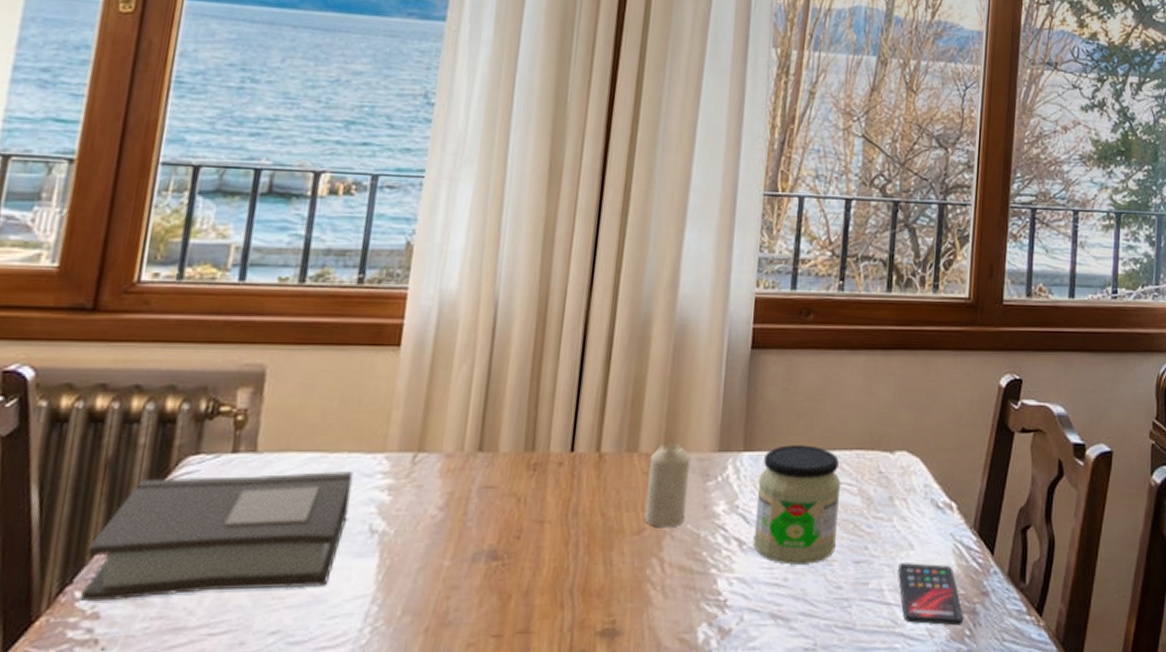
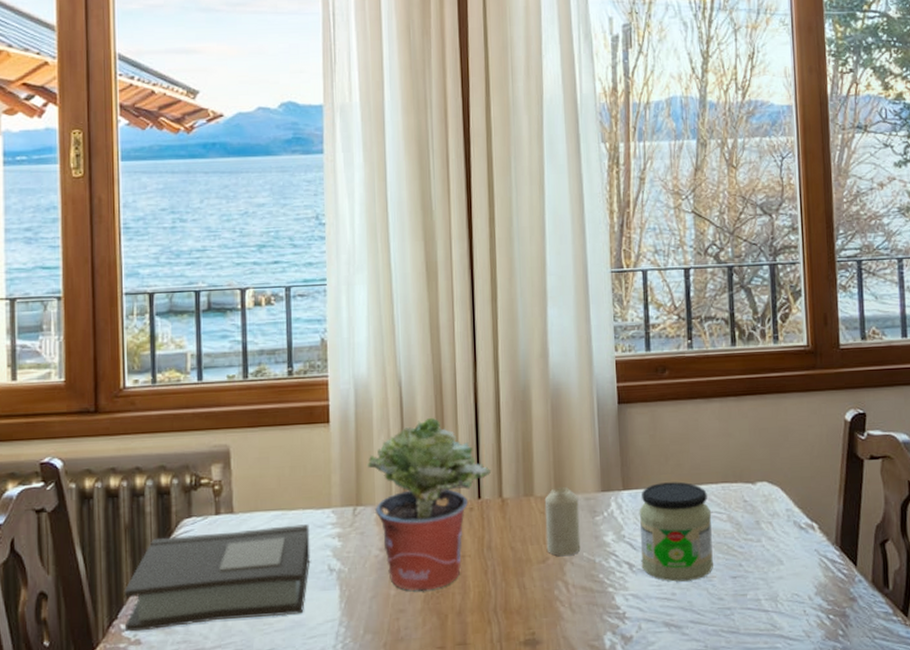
potted plant: none [439,348,592,563] -> present [366,417,492,591]
smartphone: present [898,563,964,626] -> none [771,576,836,627]

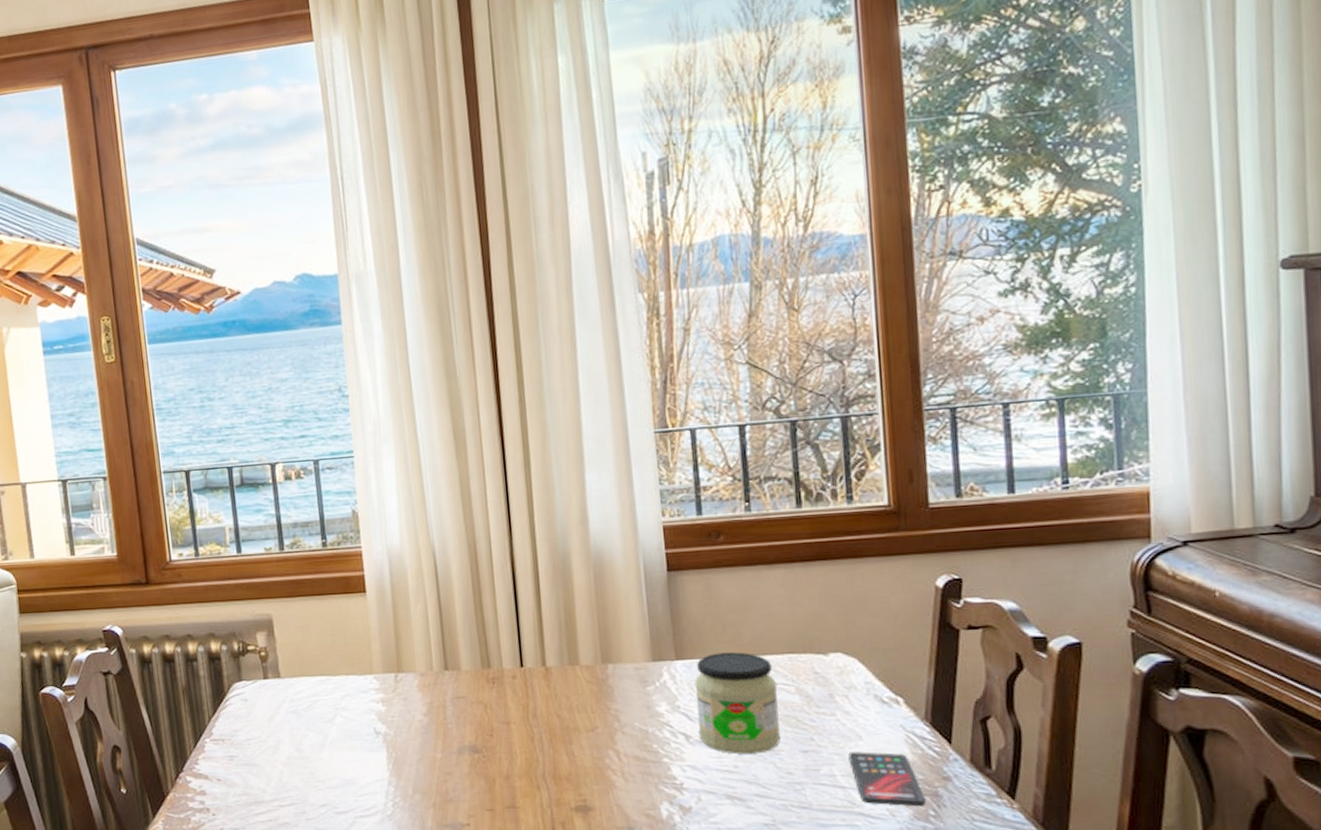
book: present [123,524,310,632] -> none [186,689,357,784]
potted plant: present [366,417,492,591] -> none [405,586,533,755]
candle: present [544,487,581,557] -> none [590,656,632,726]
smartphone: none [771,576,836,627] -> present [848,752,926,807]

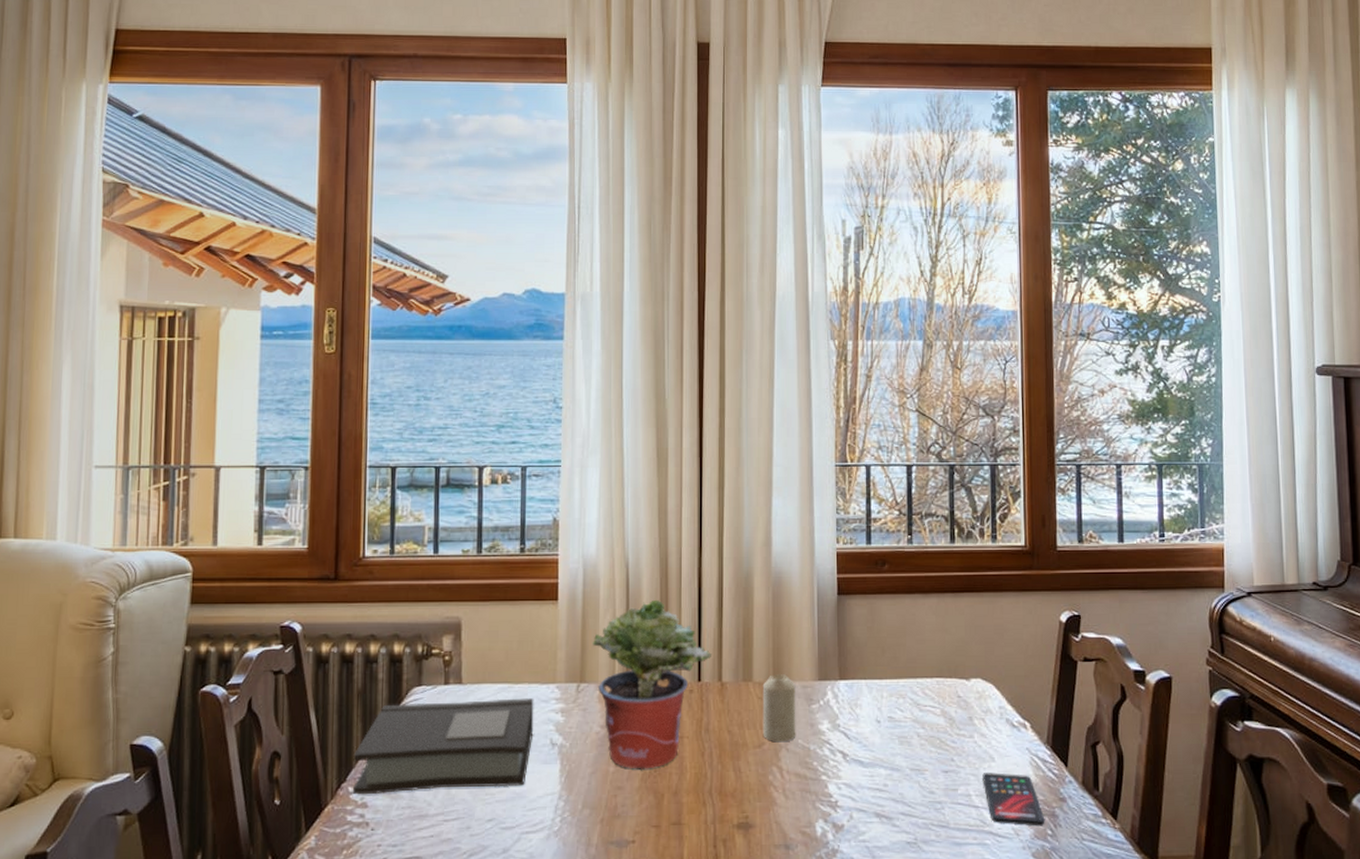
book: none [186,689,357,784] -> present [352,698,534,795]
potted plant: none [405,586,533,755] -> present [591,599,713,769]
candle: none [590,656,632,726] -> present [762,674,796,743]
jar: present [694,652,781,754] -> none [854,674,926,773]

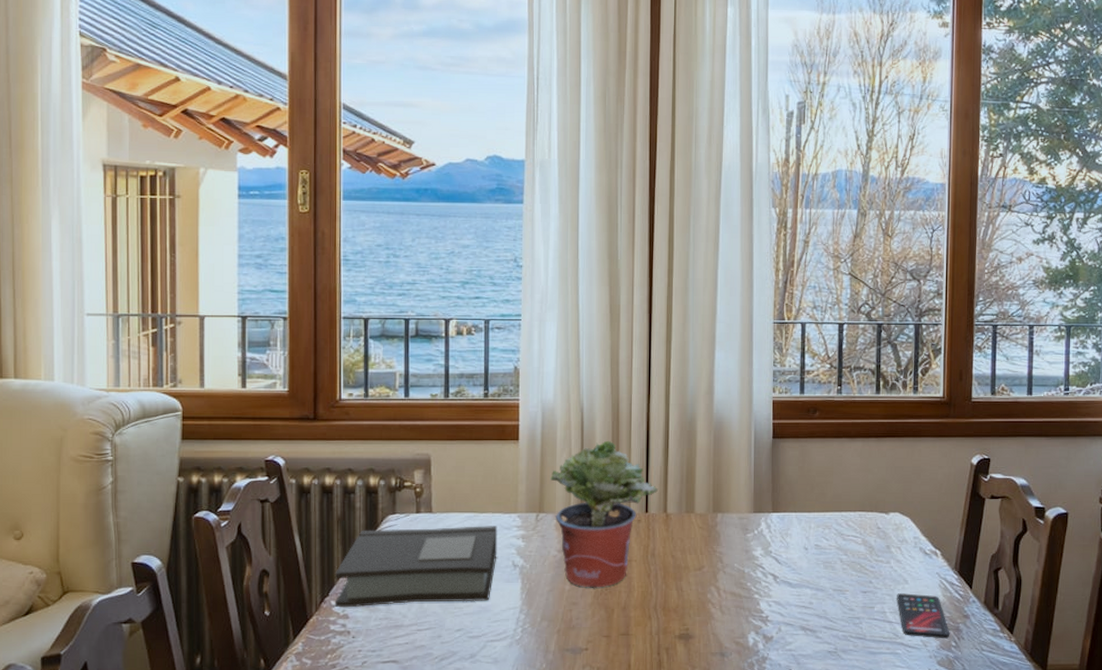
candle: present [762,674,796,743] -> none [702,507,733,566]

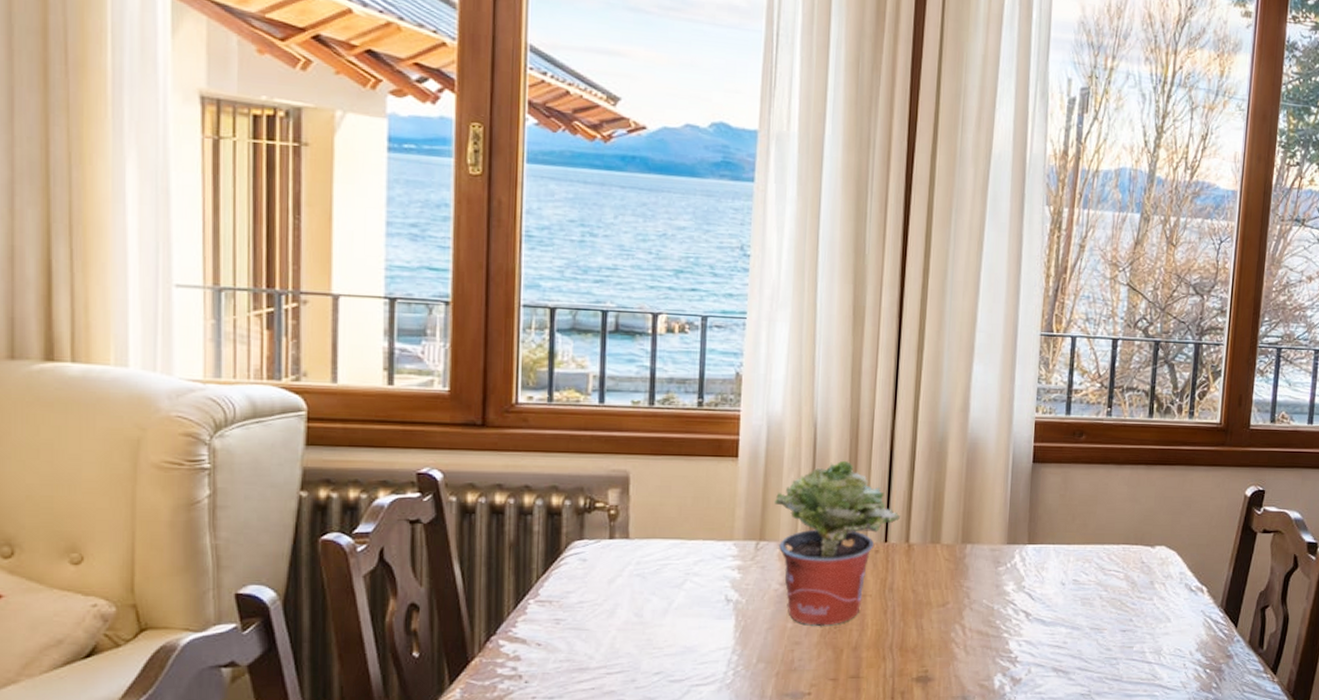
book: present [334,526,498,608] -> none [503,554,709,648]
smartphone: present [897,593,950,639] -> none [1157,632,1212,680]

